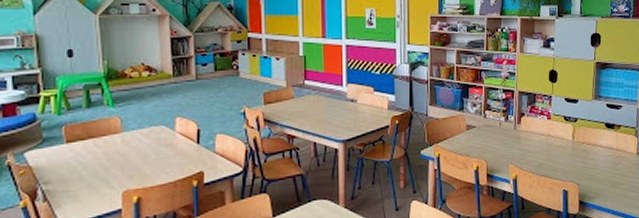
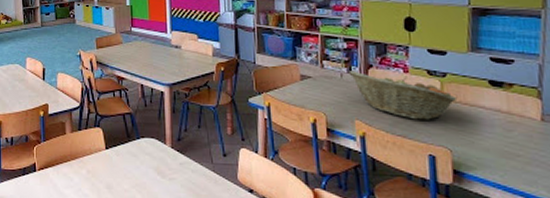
fruit basket: none [506,119,584,161] -> present [348,71,458,120]

